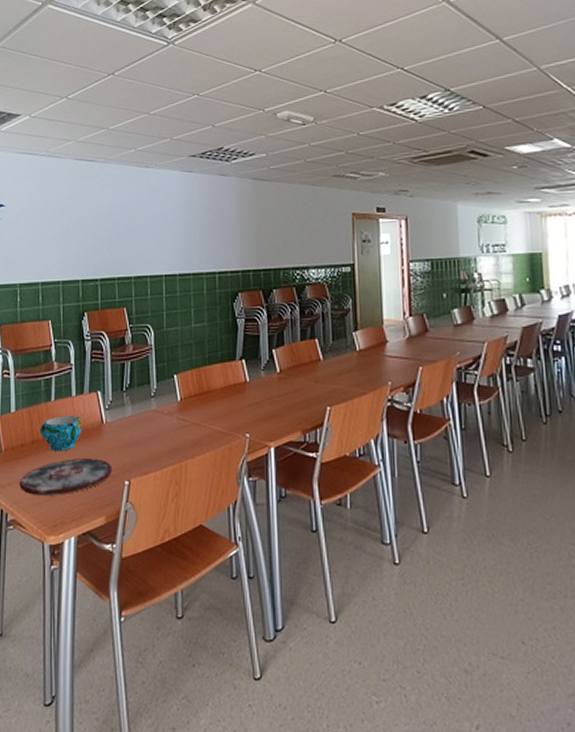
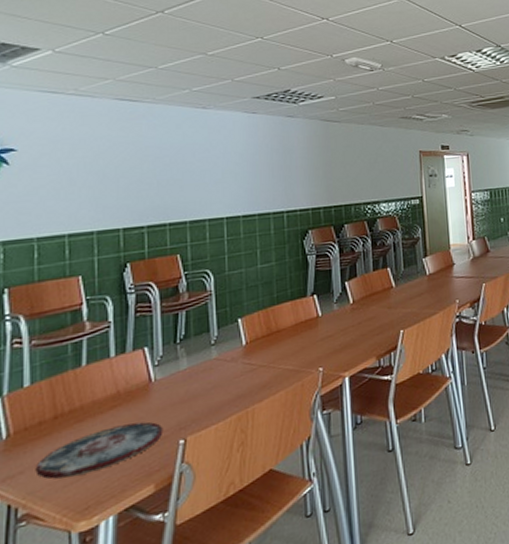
cup: present [40,416,82,451] -> none [66,378,124,424]

